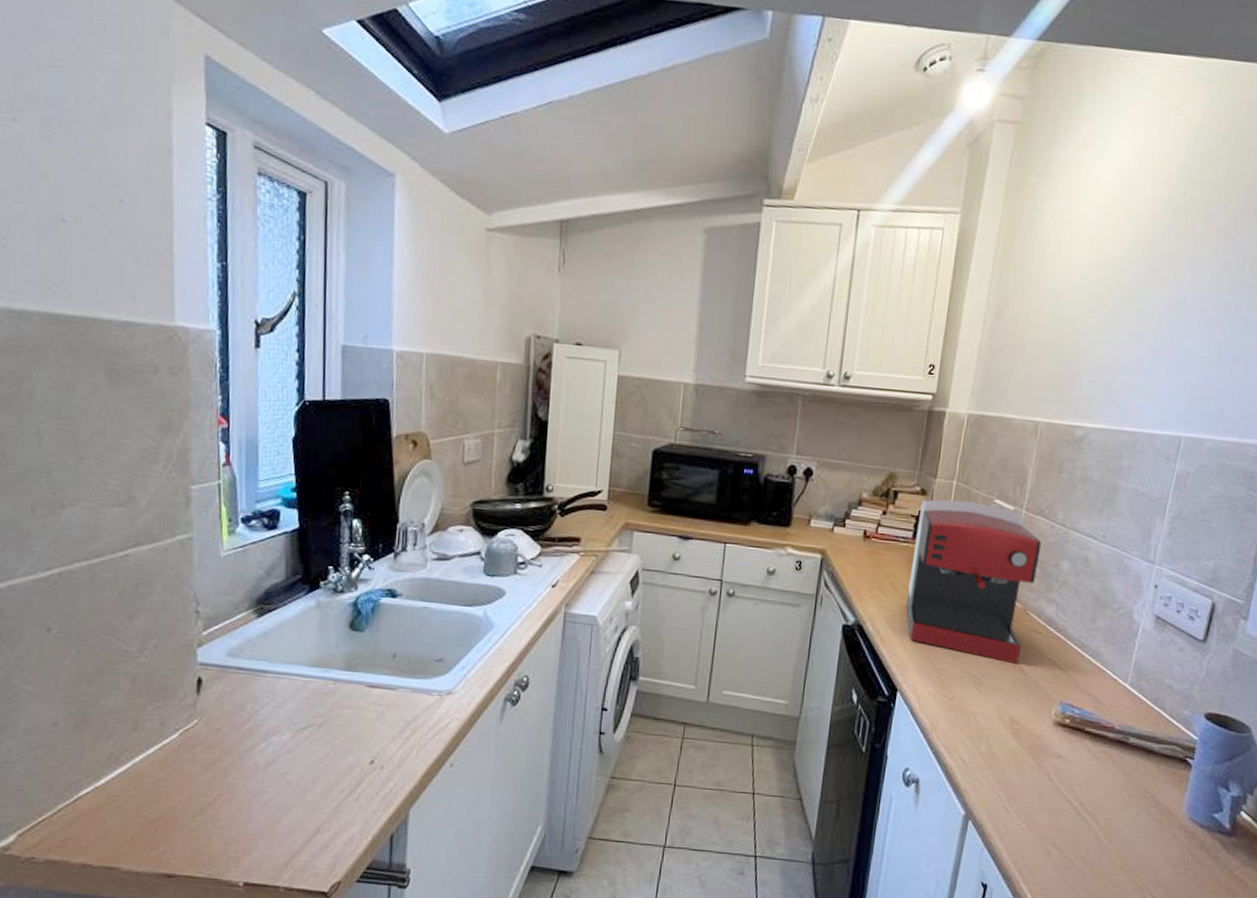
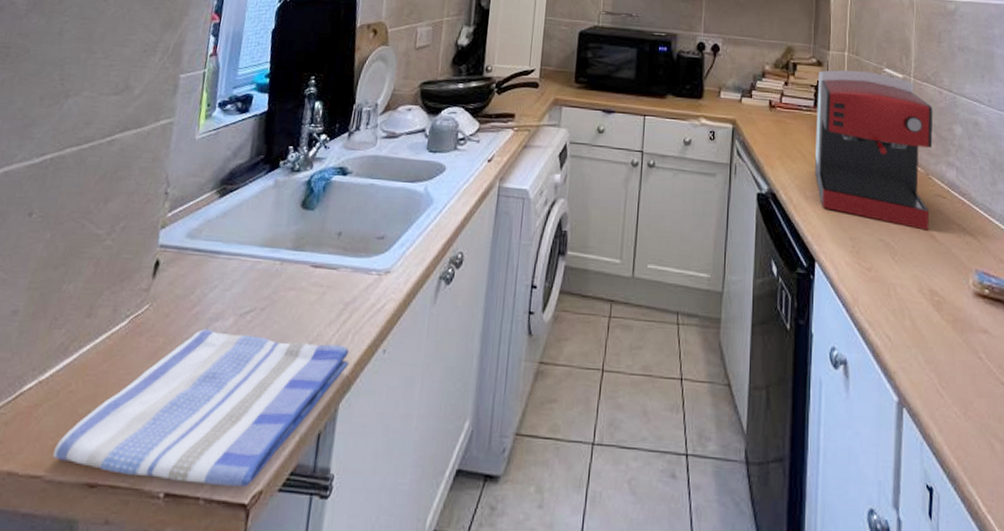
dish towel: none [125,742,417,879] -> present [53,328,350,488]

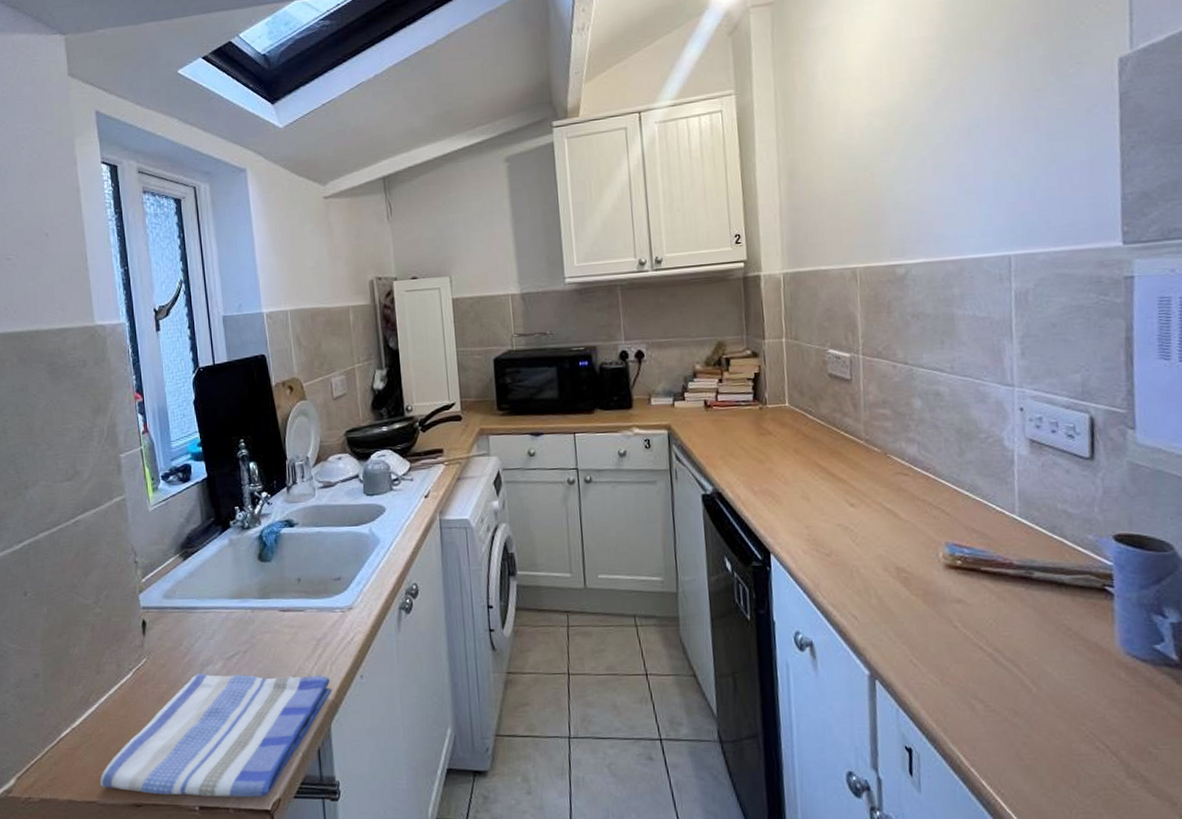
coffee maker: present [814,70,933,231] -> none [755,355,891,510]

